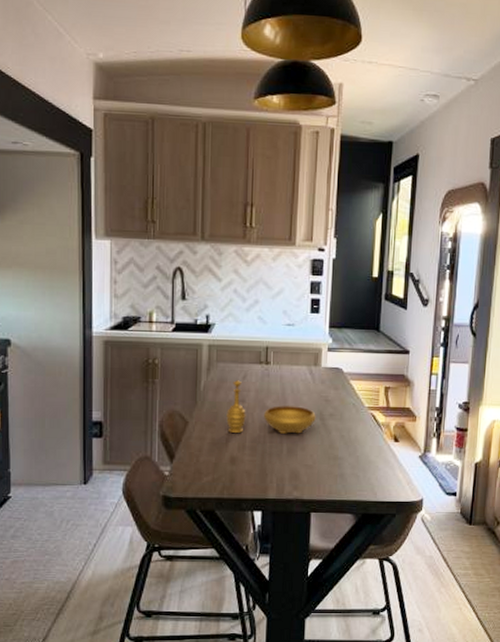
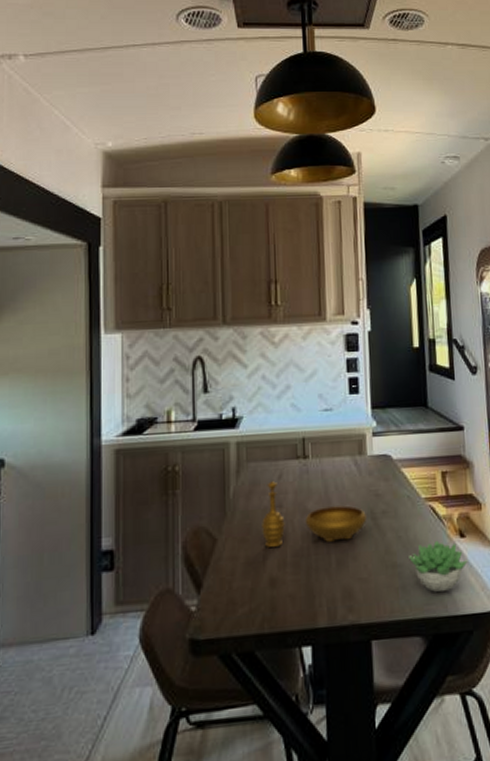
succulent plant: none [349,442,399,482] -> present [409,540,468,592]

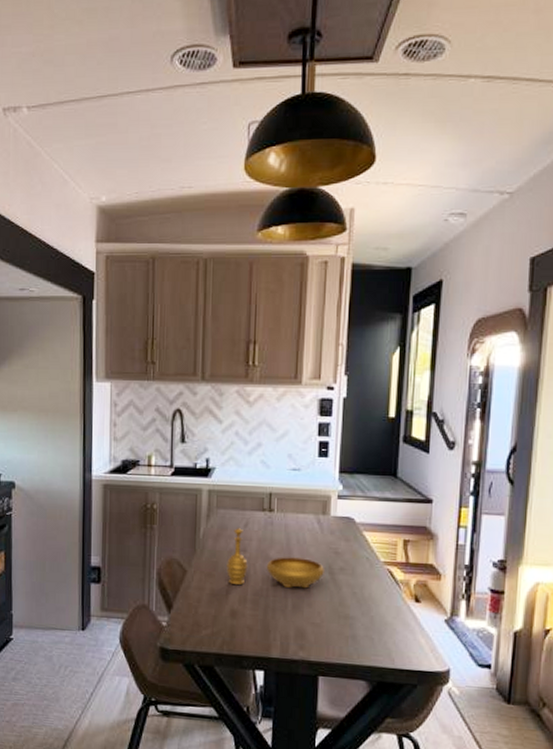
succulent plant: present [409,540,468,592] -> none [362,601,420,647]

